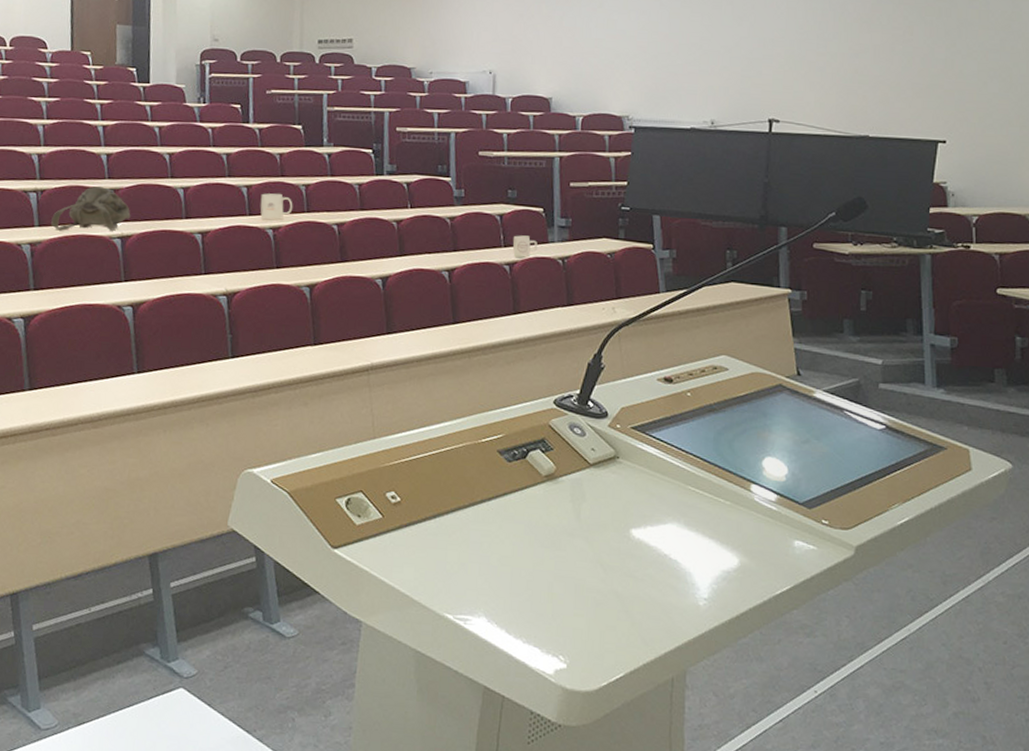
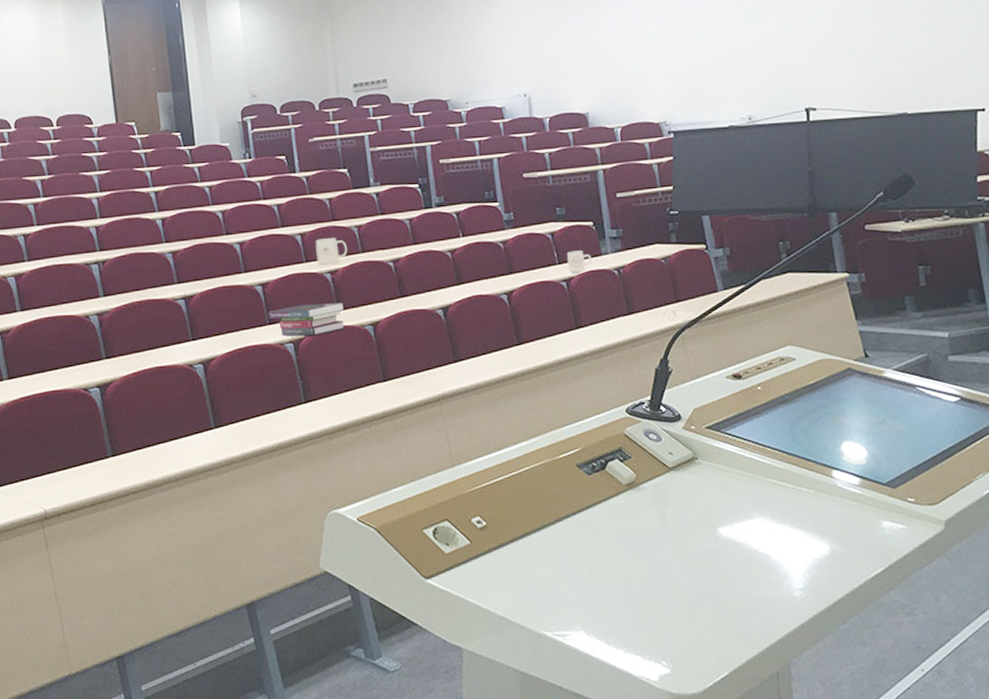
backpack: present [51,185,131,231] -> none [115,250,192,299]
books: none [204,257,282,291] -> present [267,303,344,337]

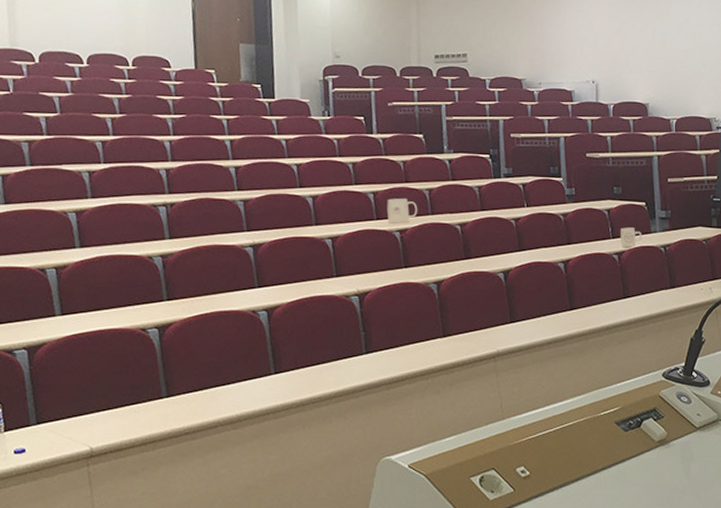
books: present [267,303,344,337] -> none [335,260,410,290]

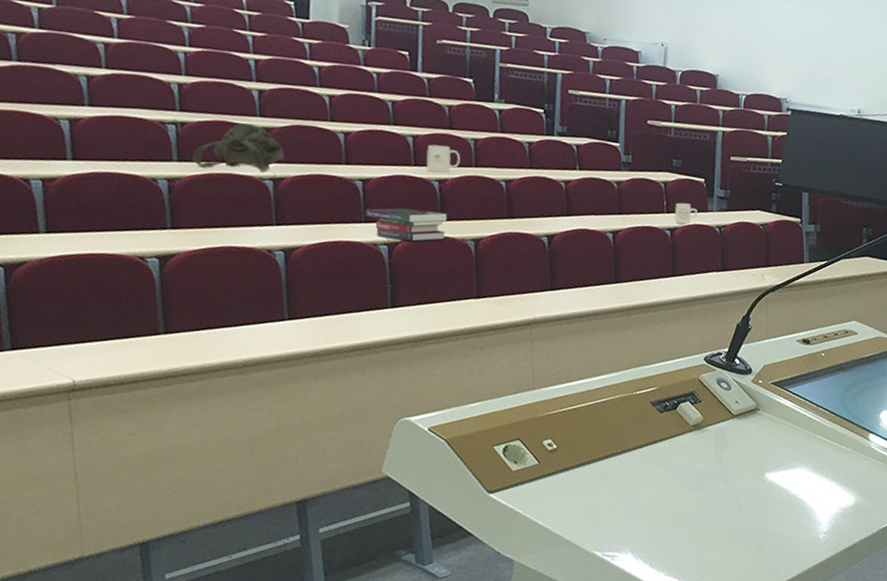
backpack: none [182,197,262,242] -> present [192,123,285,172]
books: none [335,260,410,290] -> present [364,207,447,242]

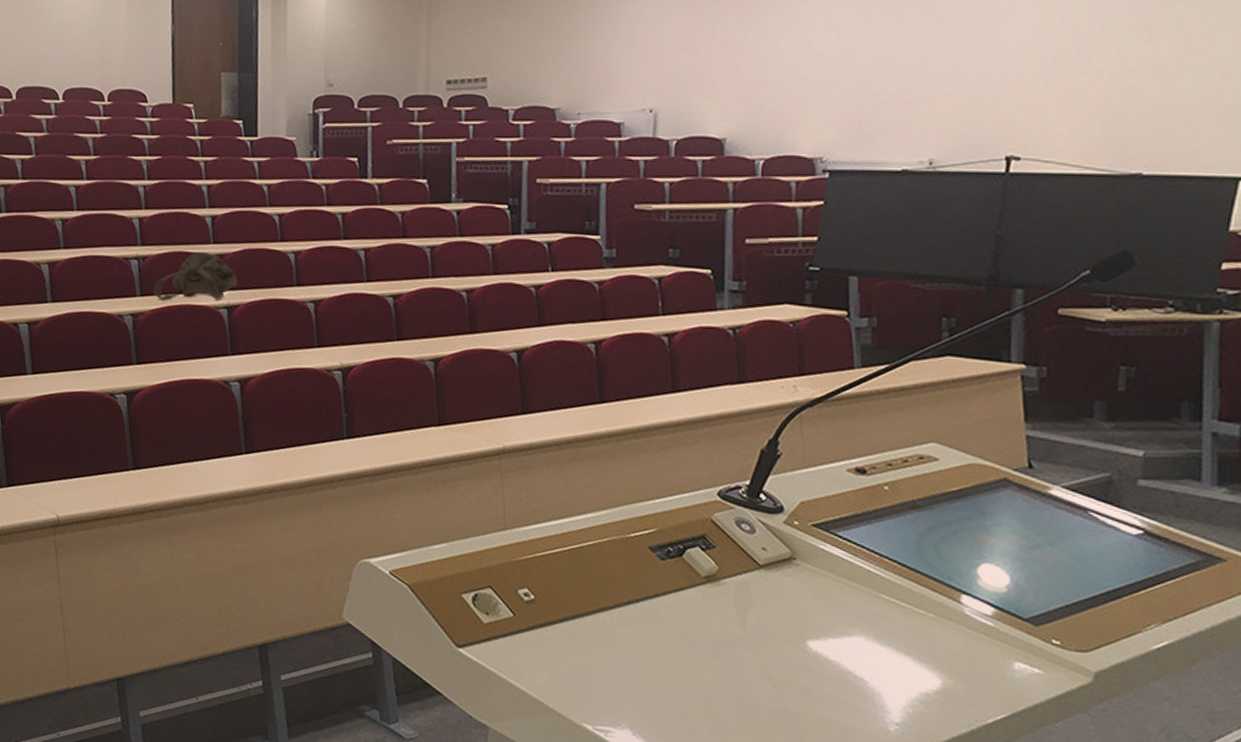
books: present [364,207,447,242] -> none [317,329,404,366]
mug: present [426,144,461,173] -> none [379,256,416,287]
mug: present [674,202,698,225] -> none [672,301,703,328]

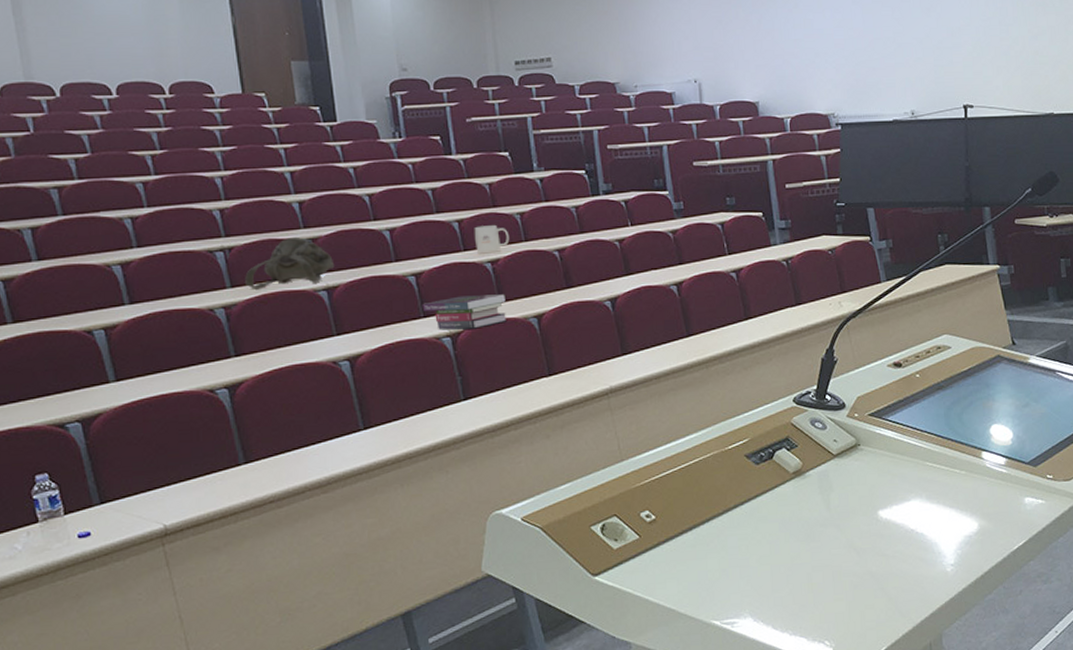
books: none [317,329,404,366] -> present [422,294,506,330]
mug: none [379,256,416,287] -> present [474,224,510,254]

